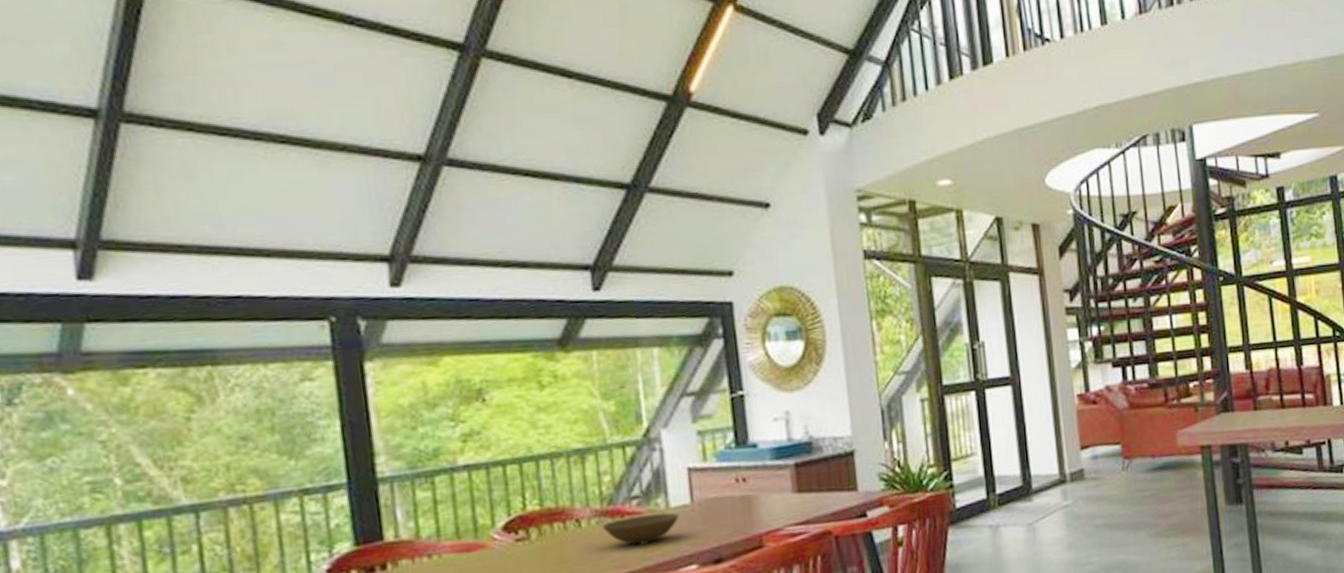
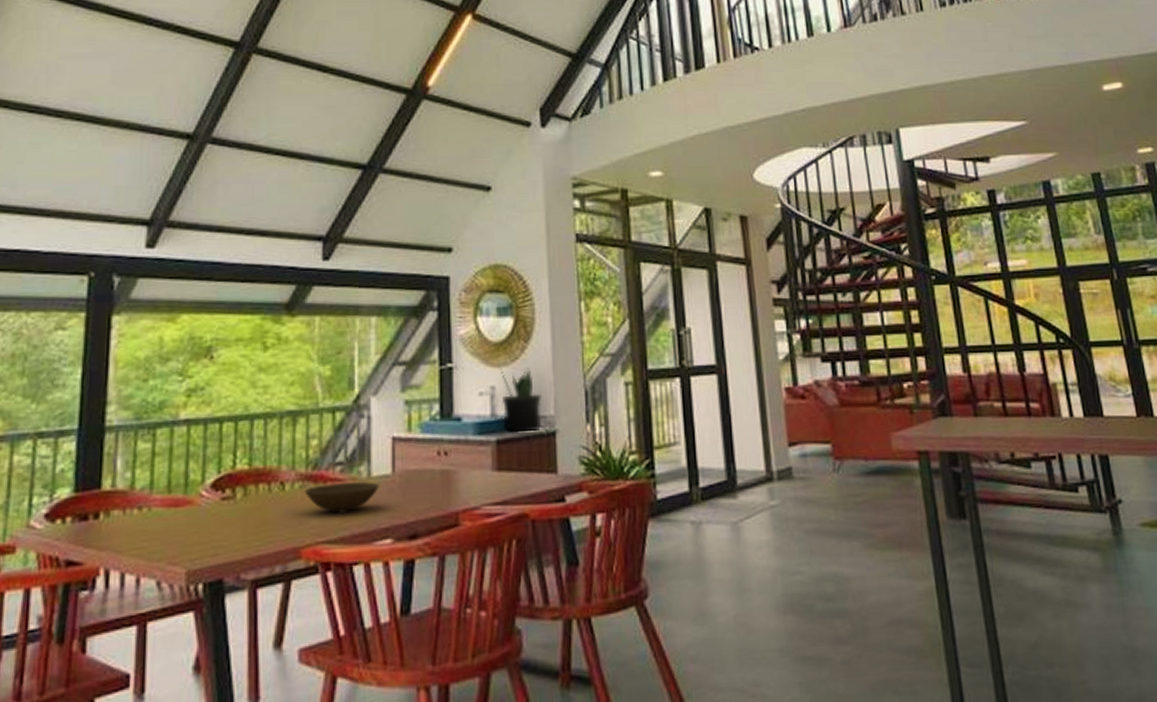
planter: none [794,390,839,456] -> present [501,368,543,433]

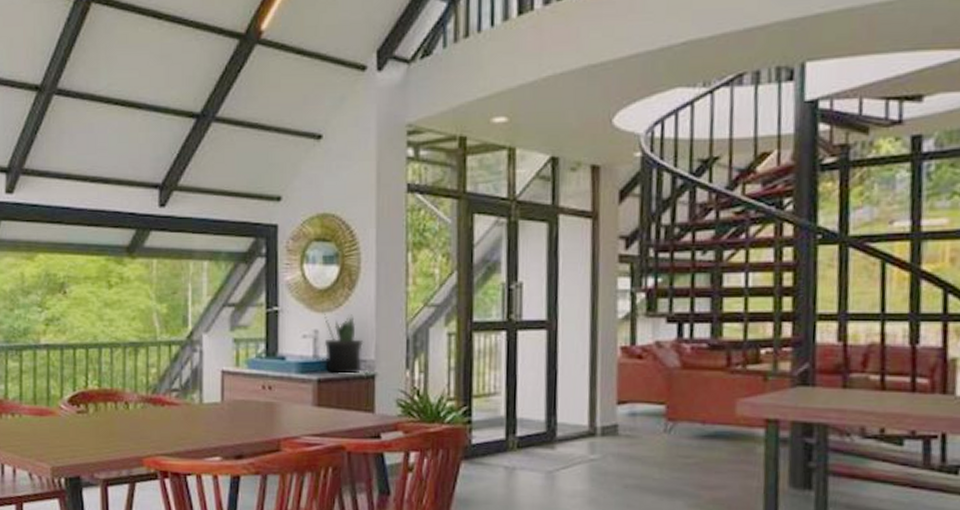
bowl: present [304,481,379,512] -> none [145,406,210,431]

